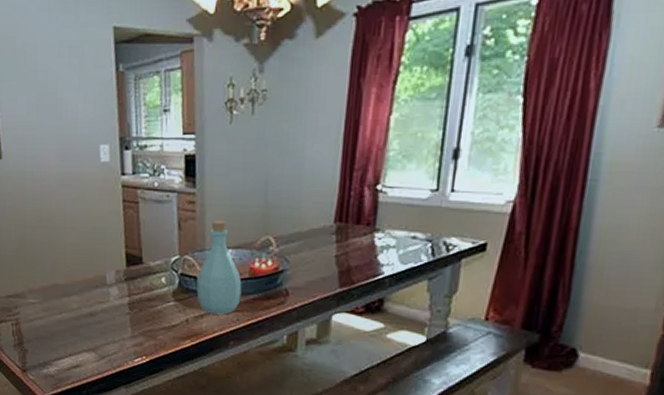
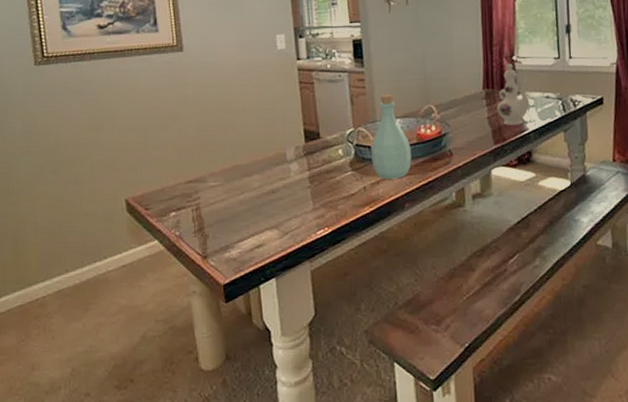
ewer: none [347,194,395,268] -> present [496,64,530,125]

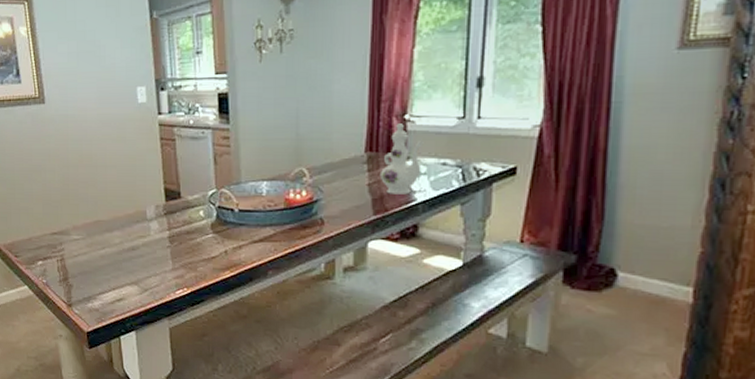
bottle: present [371,94,412,179] -> none [234,154,278,245]

